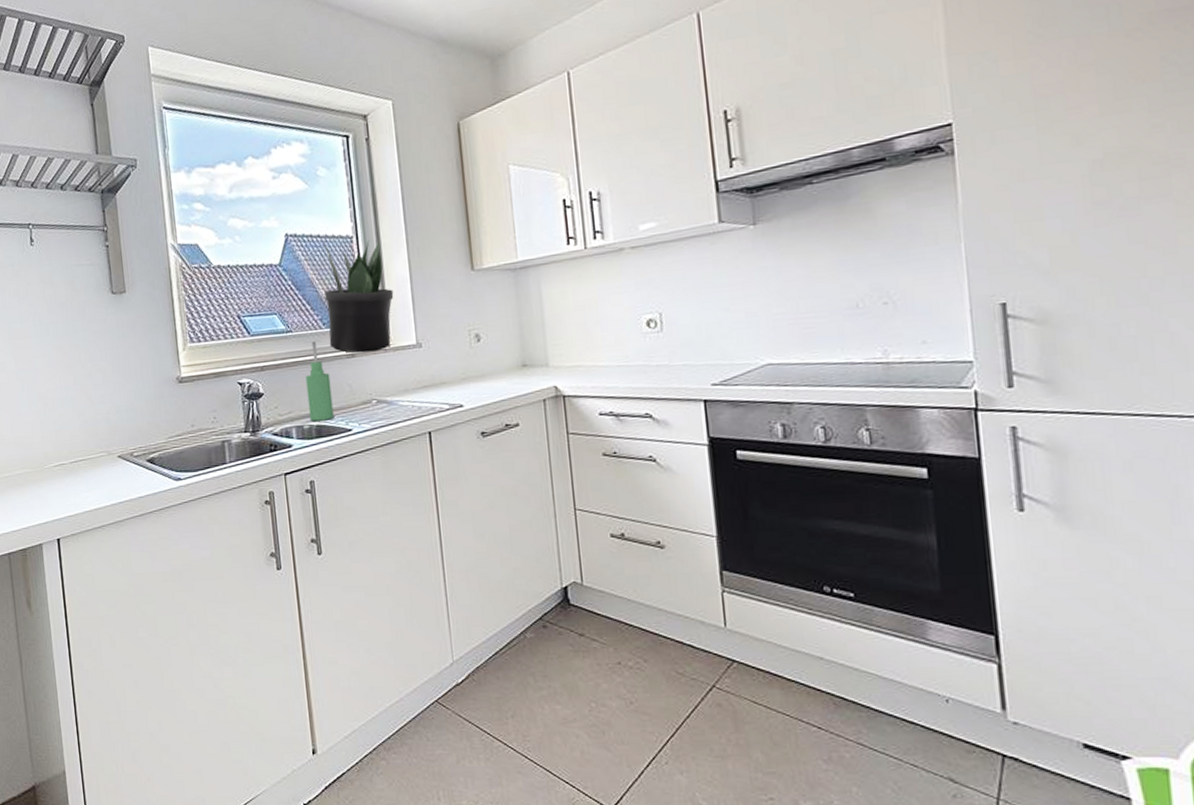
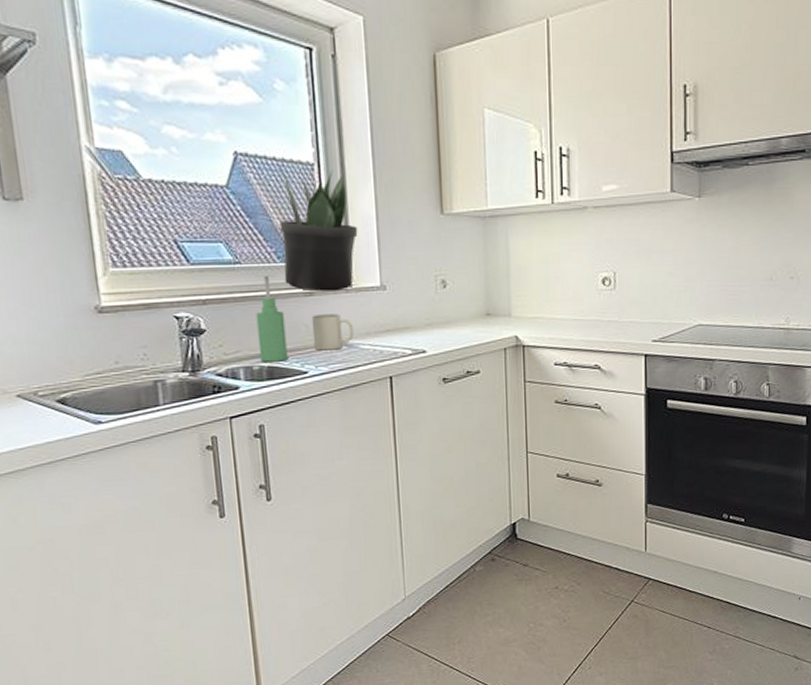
mug: none [354,373,394,409] -> present [311,314,354,351]

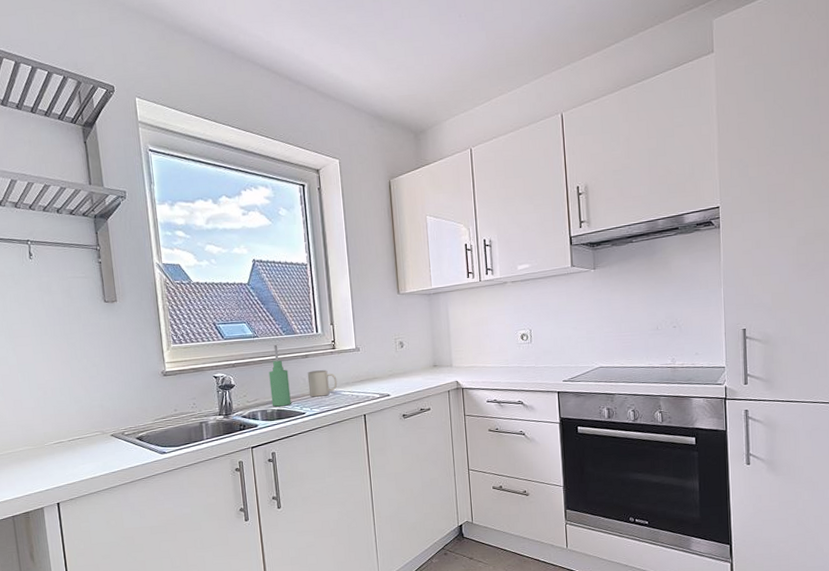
planter: present [279,163,358,292] -> none [283,265,339,355]

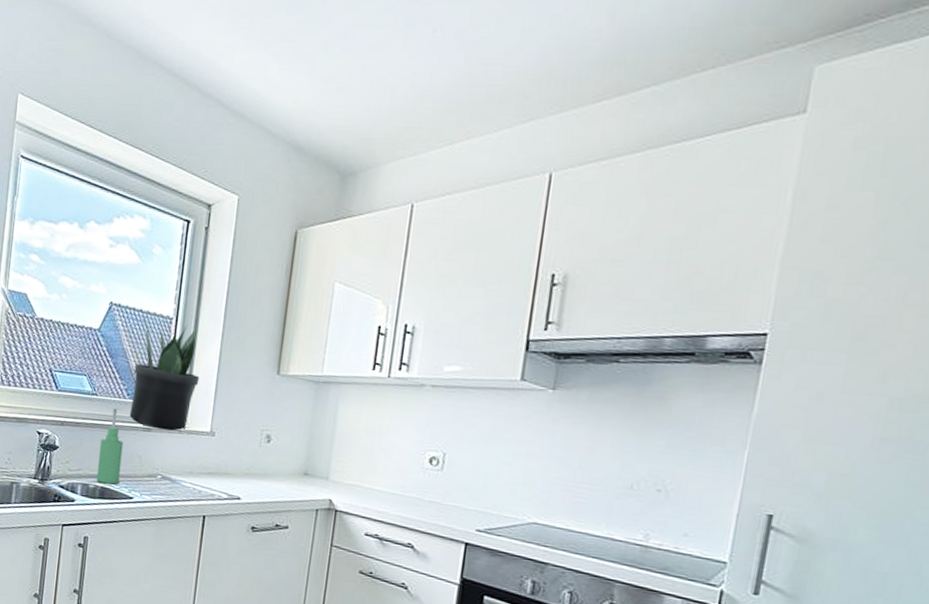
planter: none [283,265,339,355] -> present [129,315,200,431]
mug: present [307,370,338,397] -> none [142,448,180,483]

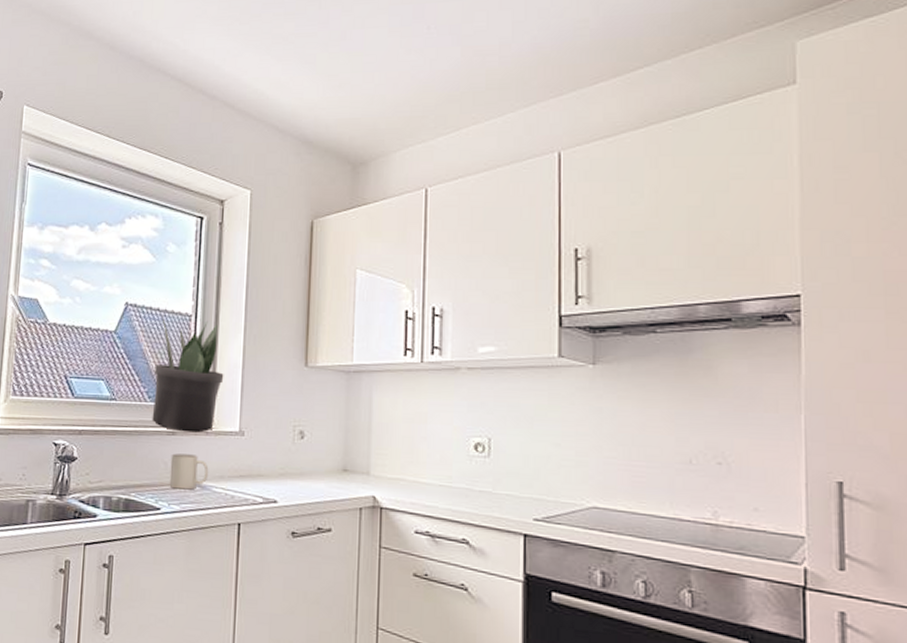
soap dispenser: present [96,407,124,485] -> none [119,412,147,495]
mug: none [142,448,180,483] -> present [169,453,209,490]

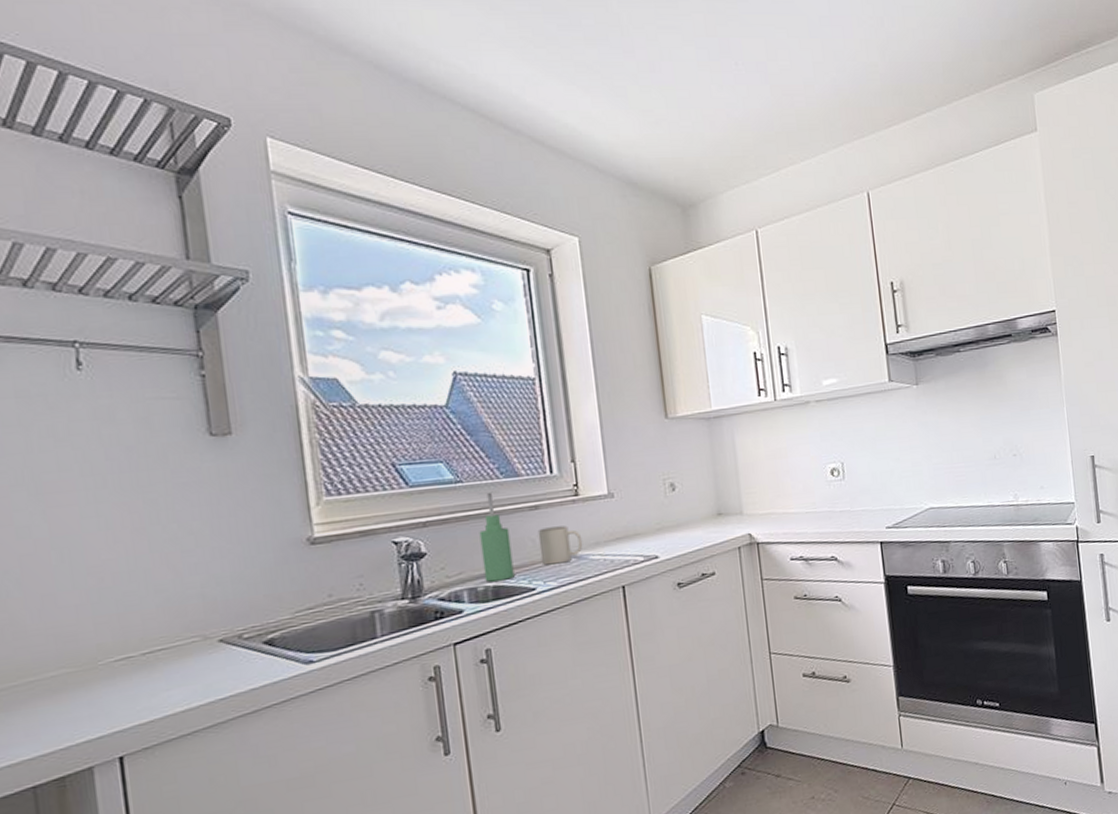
soap dispenser: none [119,412,147,495] -> present [478,491,515,582]
planter: present [151,314,224,433] -> none [500,380,583,505]

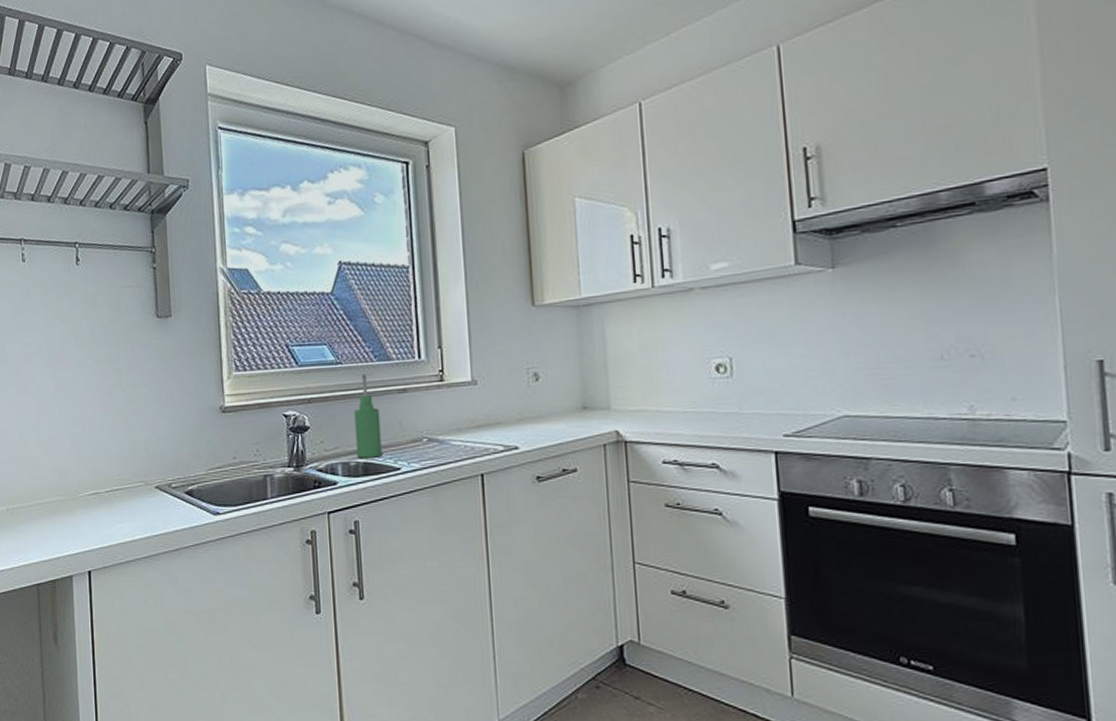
mug: present [537,525,583,565] -> none [404,410,446,447]

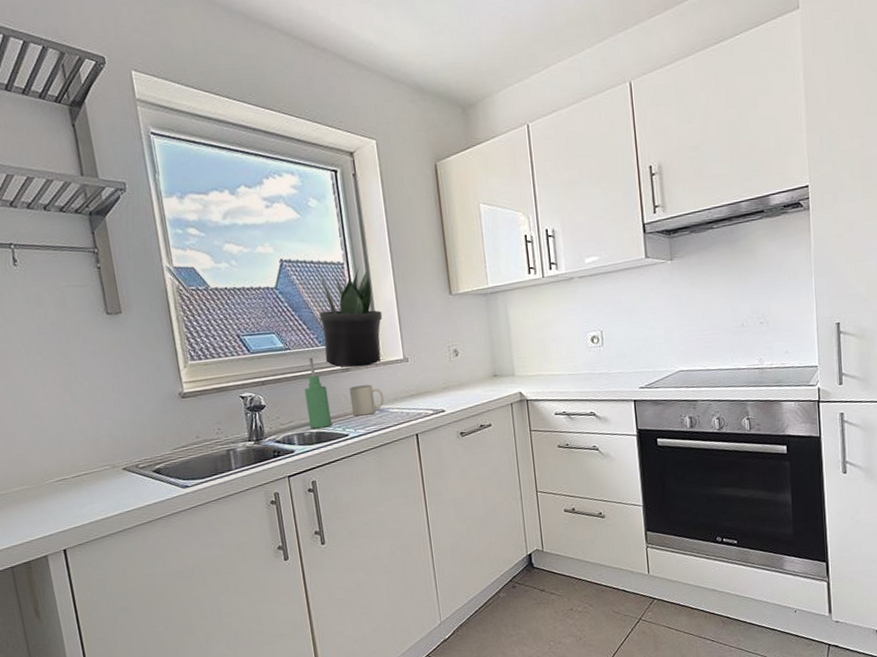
planter: none [377,268,450,389] -> present [316,265,383,368]
mug: none [404,410,446,447] -> present [349,384,385,416]

